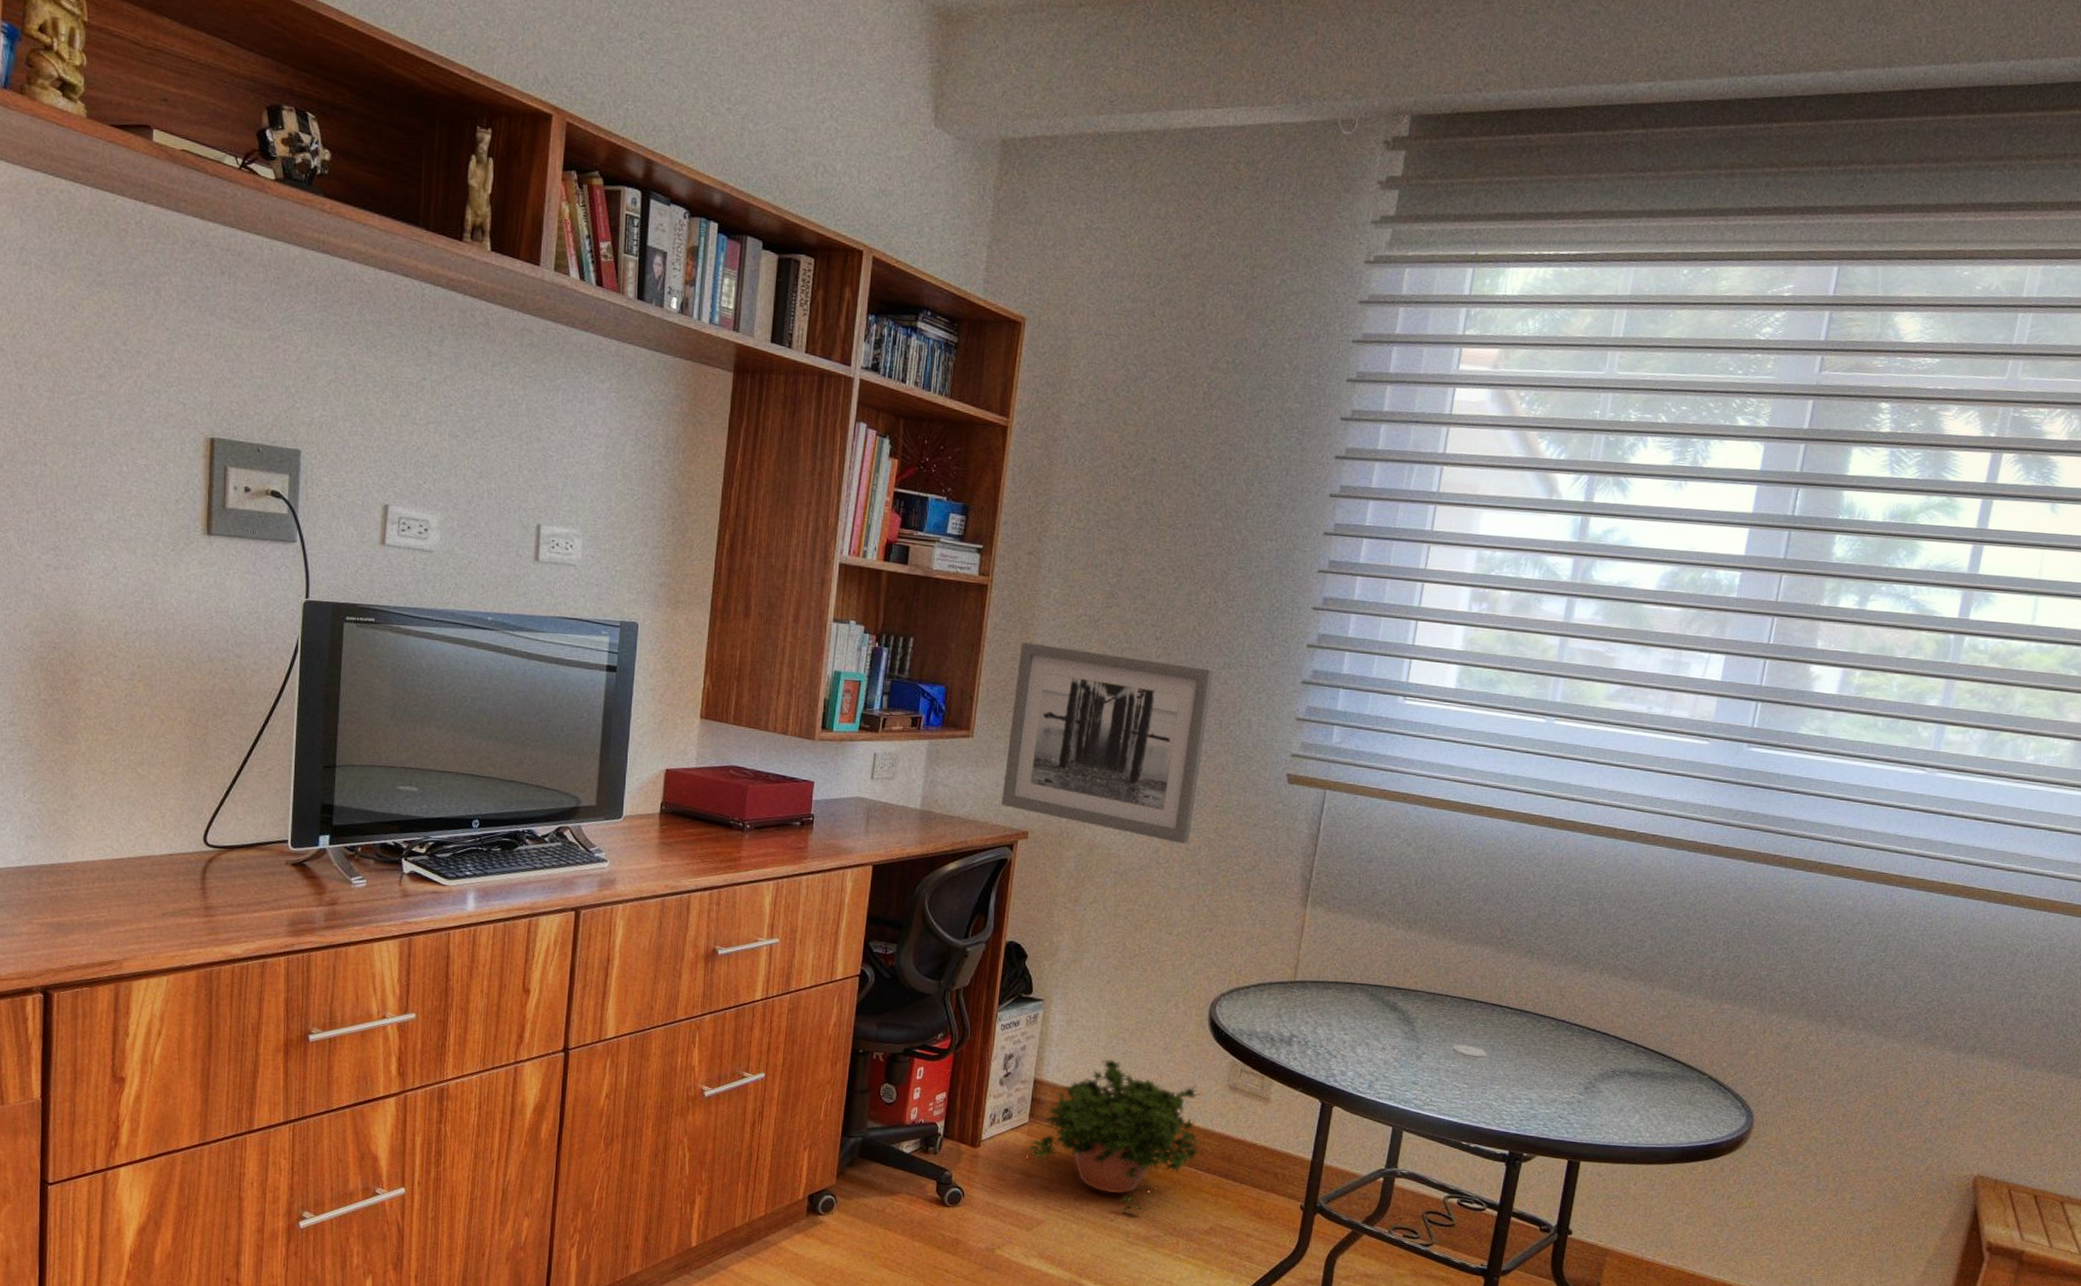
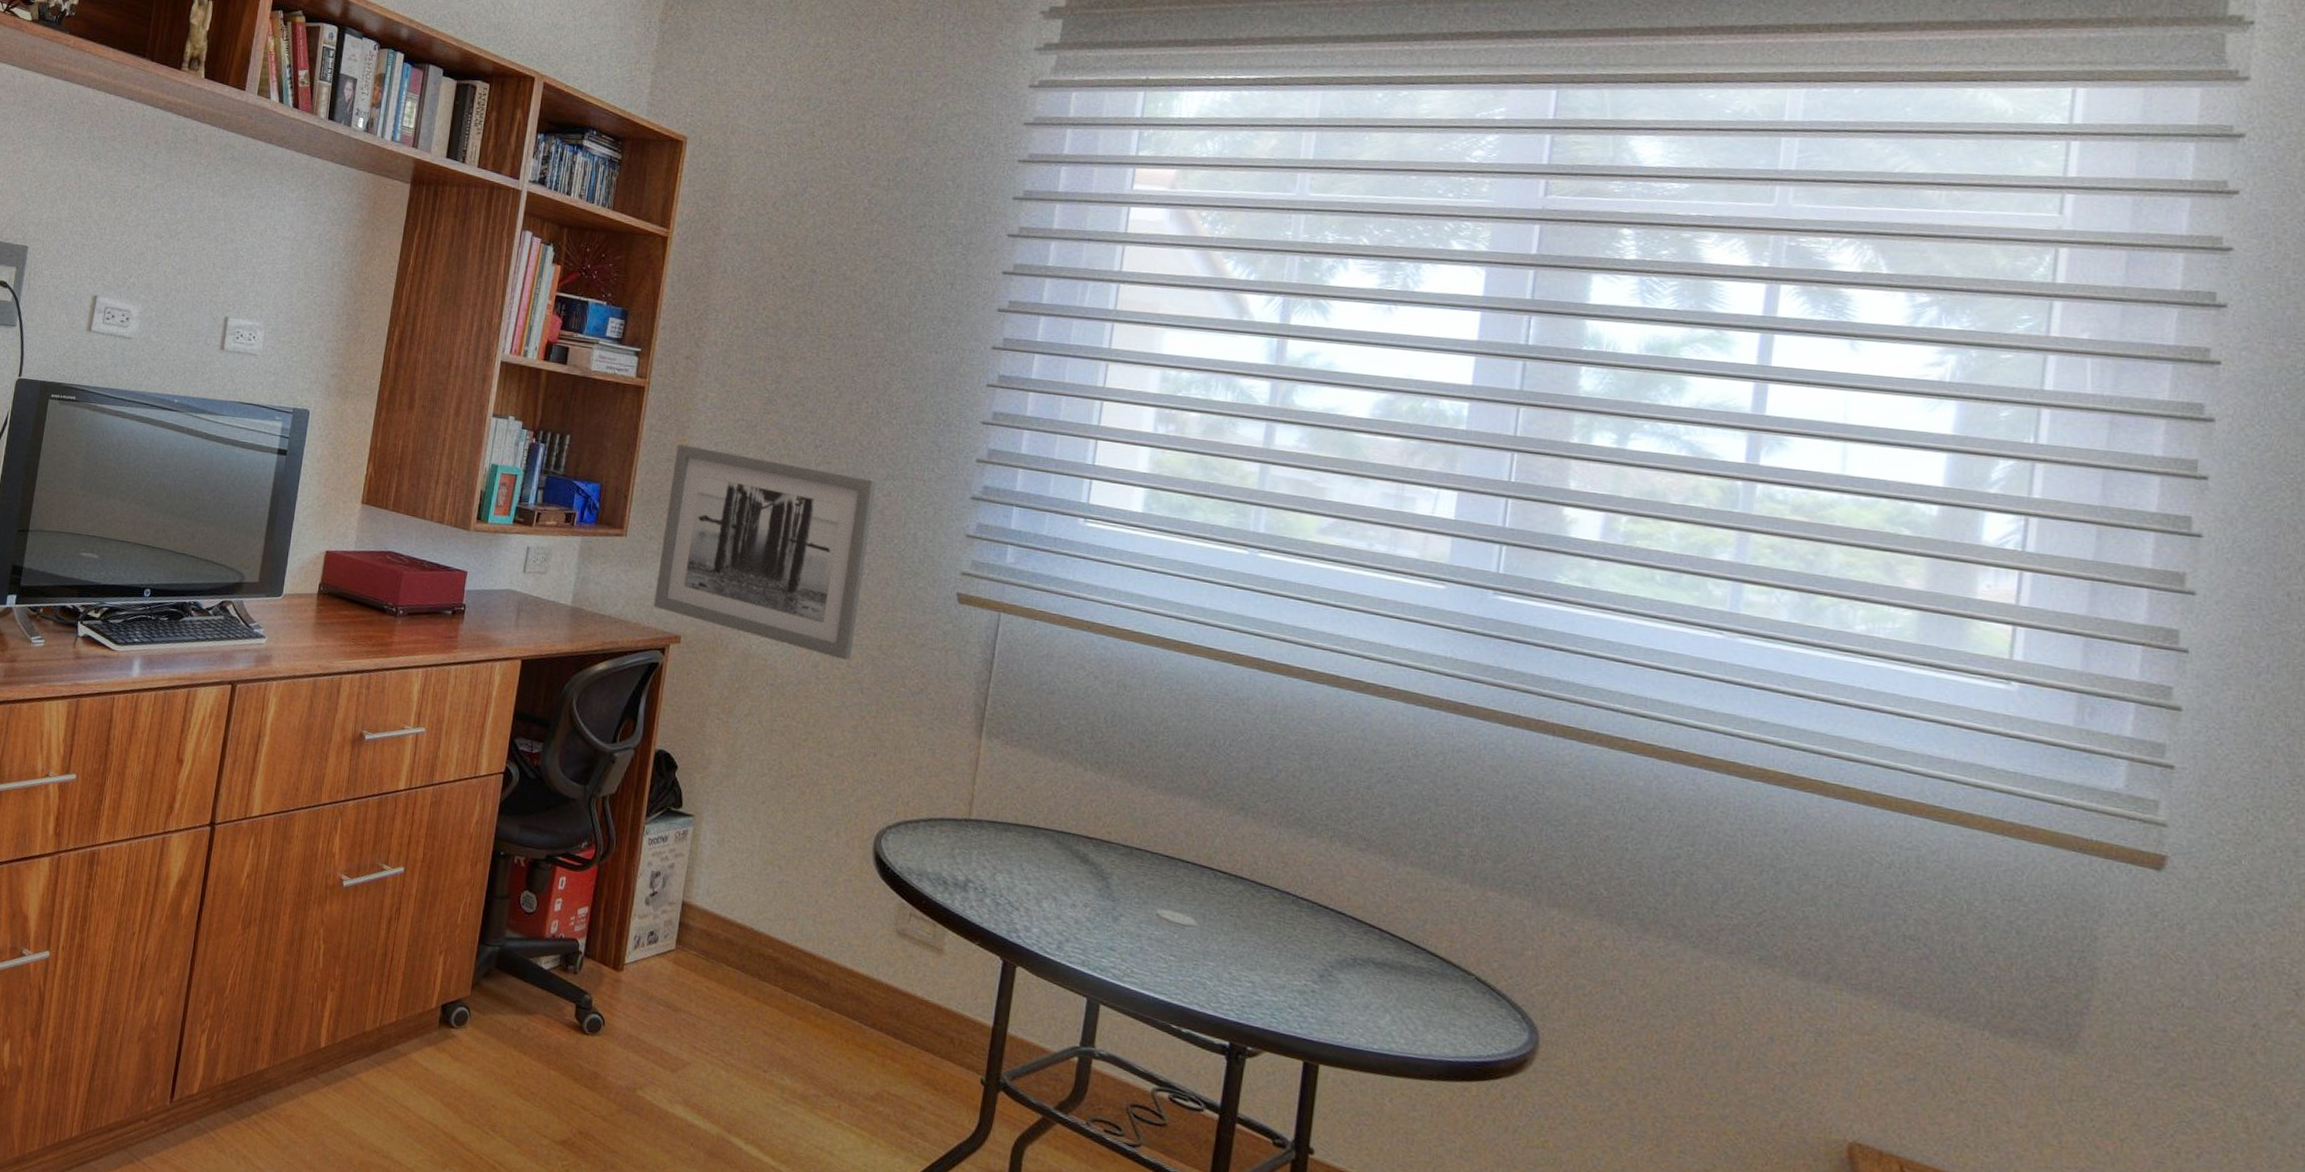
potted plant: present [1027,1059,1203,1213] -> none [673,886,867,1066]

